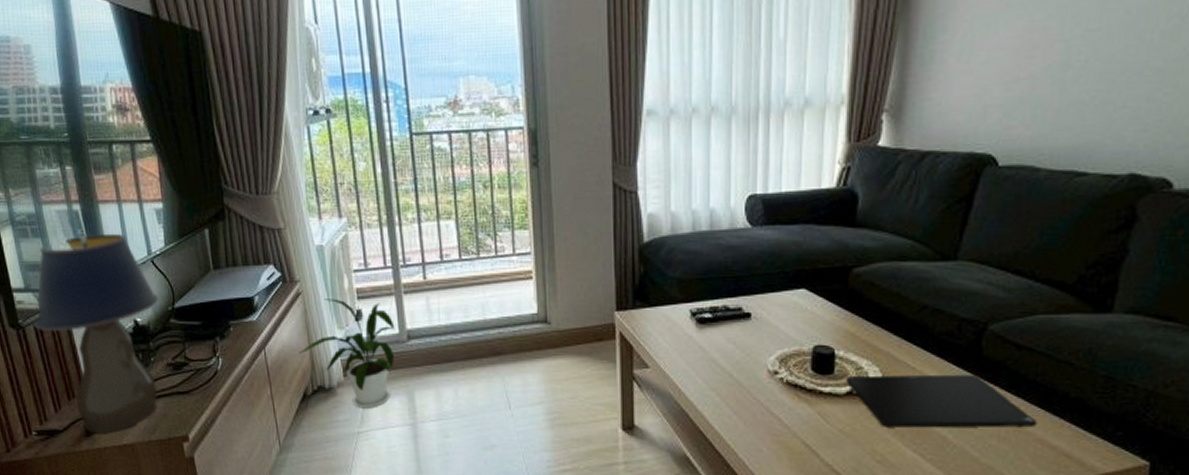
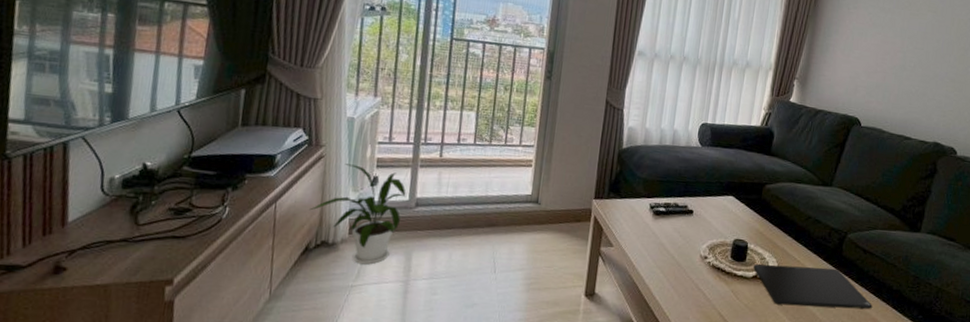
table lamp: present [33,233,159,434] -> none [23,78,177,273]

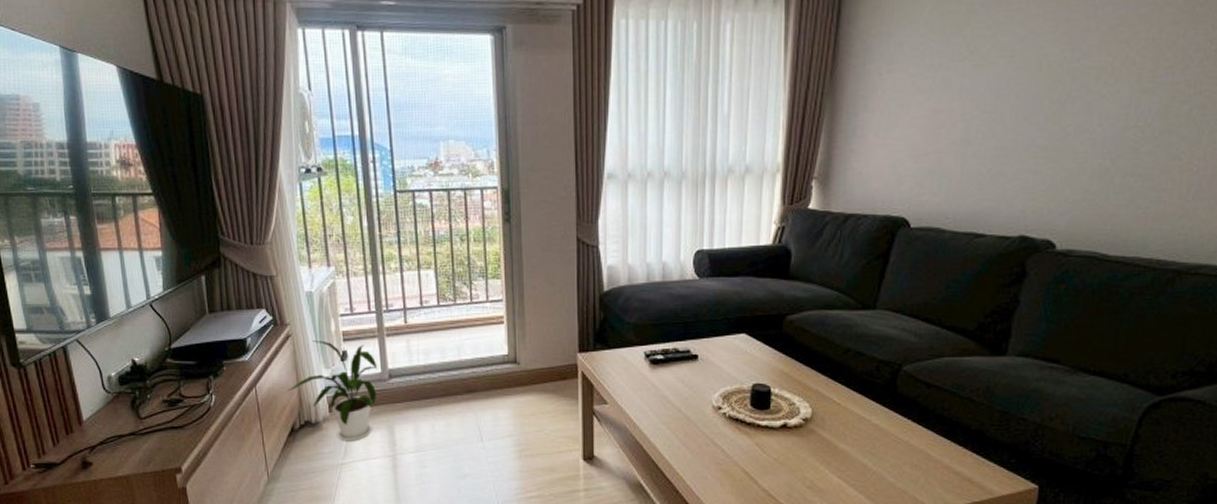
tablet: present [753,264,873,310] -> none [779,409,944,457]

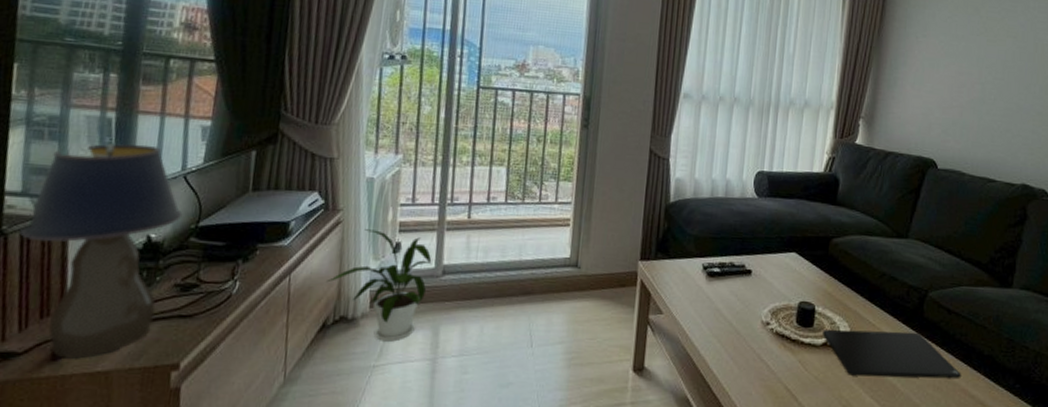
table lamp: none [34,278,156,466] -> present [20,143,183,359]
tablet: none [779,409,944,457] -> present [822,329,961,379]

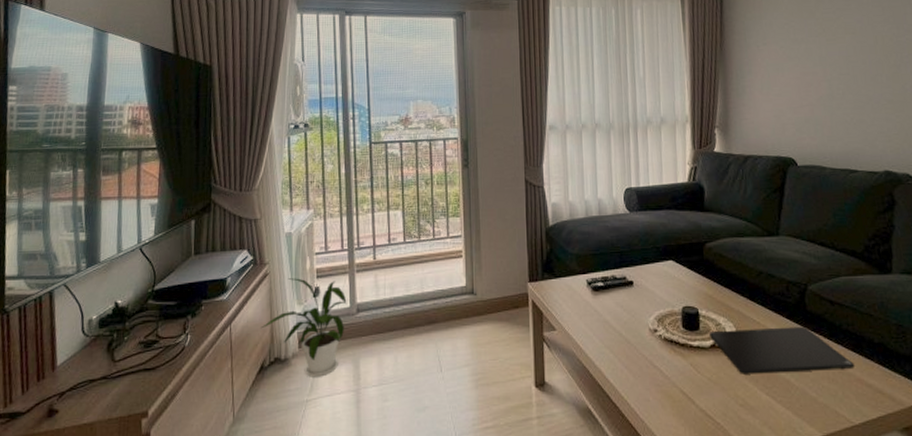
table lamp: present [20,143,183,359] -> none [18,225,141,414]

